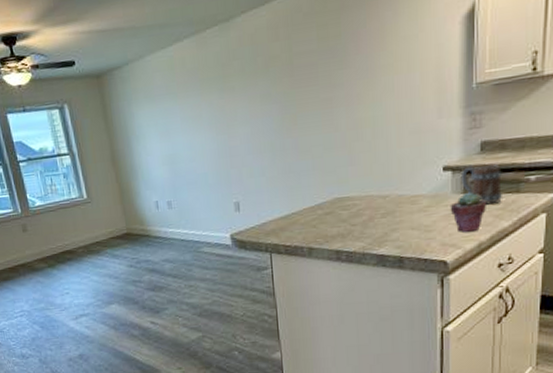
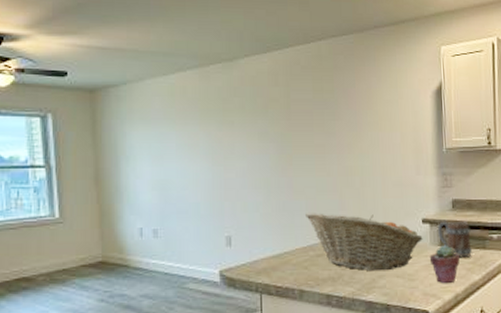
fruit basket: none [312,167,443,225] -> present [306,211,423,271]

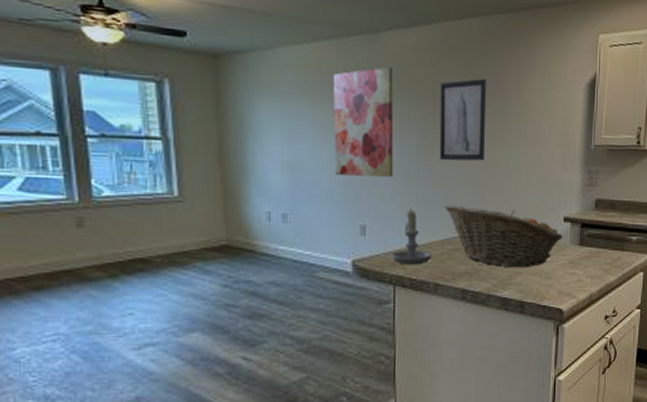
wall art: none [196,89,255,190] -> present [332,67,394,177]
candle: none [257,218,296,273] -> present [391,208,432,265]
wall art: none [295,93,340,172] -> present [439,78,486,161]
potted succulent: present [429,245,460,283] -> none [567,244,597,282]
mug: present [437,220,473,258] -> none [578,220,611,259]

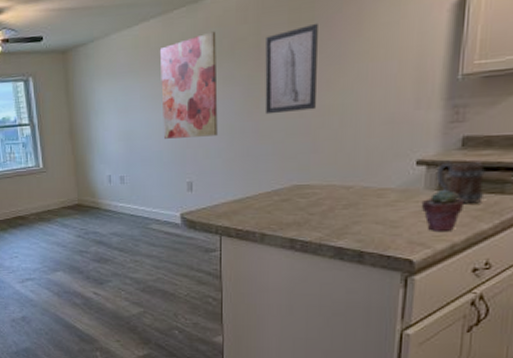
candle: present [391,208,432,265] -> none [217,164,258,217]
fruit basket: present [445,203,563,267] -> none [272,156,415,216]
potted succulent: none [567,244,597,282] -> present [421,189,464,231]
mug: none [578,220,611,259] -> present [436,161,485,204]

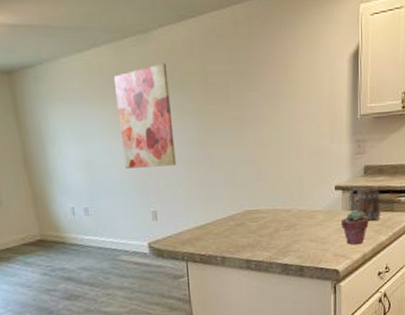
wall art: present [265,22,318,115] -> none [211,62,257,146]

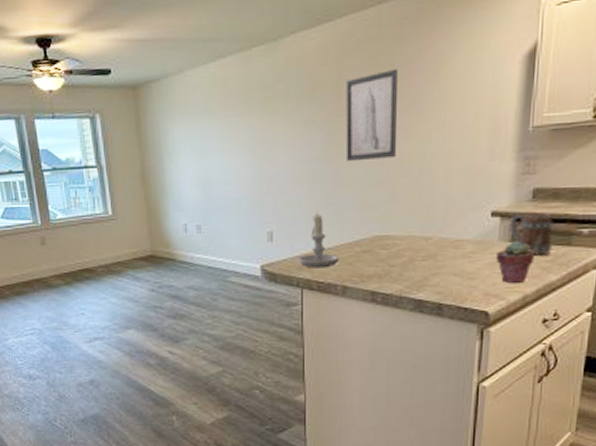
wall art: present [113,63,176,169] -> none [237,72,298,185]
candle: none [182,192,217,243] -> present [298,213,340,269]
wall art: none [211,62,257,146] -> present [345,68,398,162]

